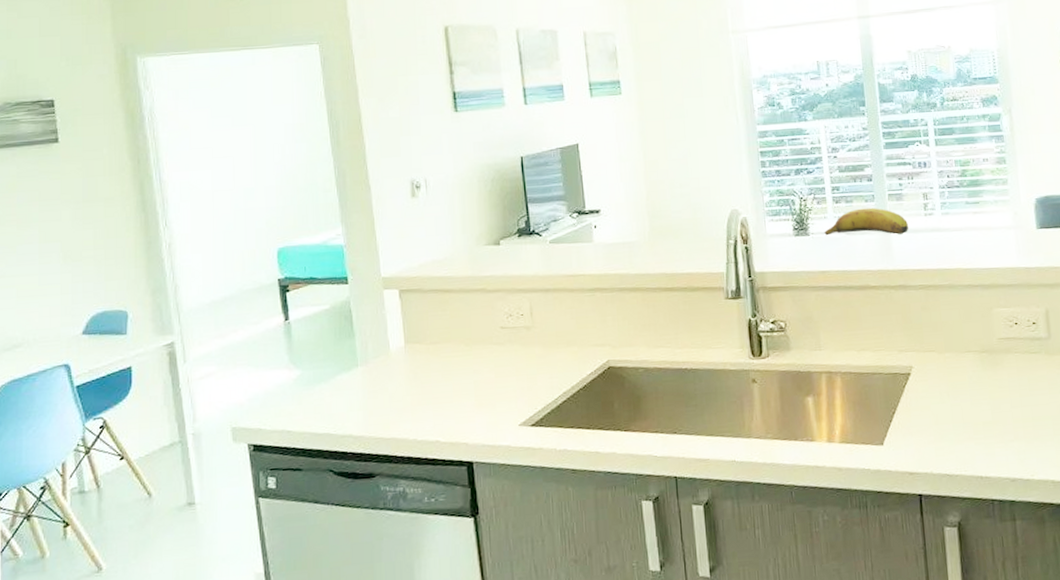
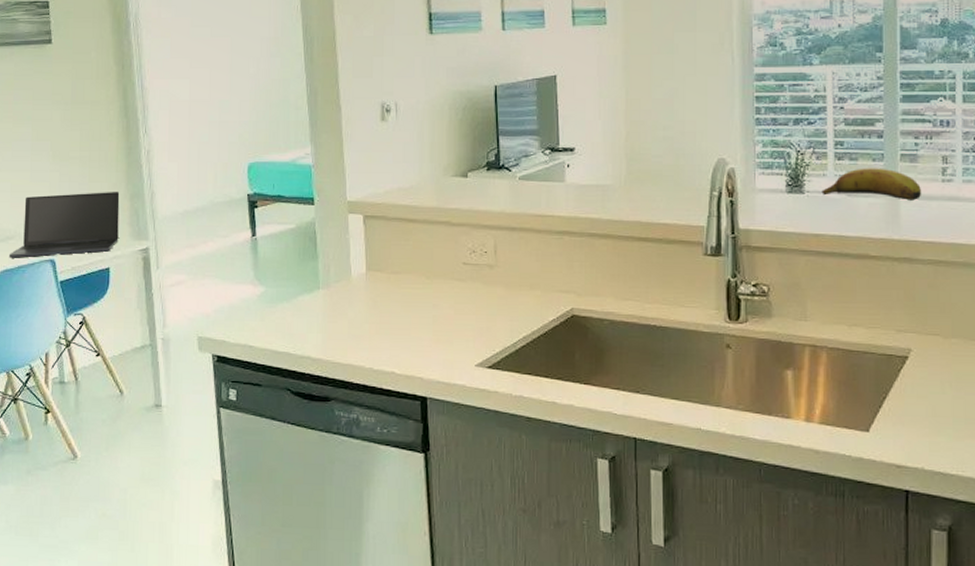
laptop: none [17,288,140,367] -> present [10,192,120,258]

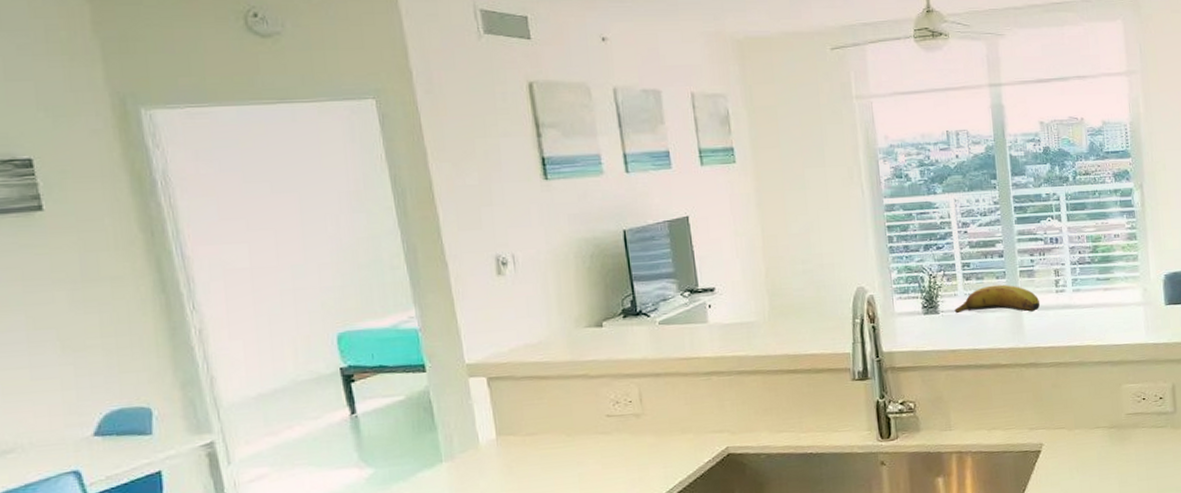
laptop: present [10,192,120,258] -> none [10,381,171,476]

